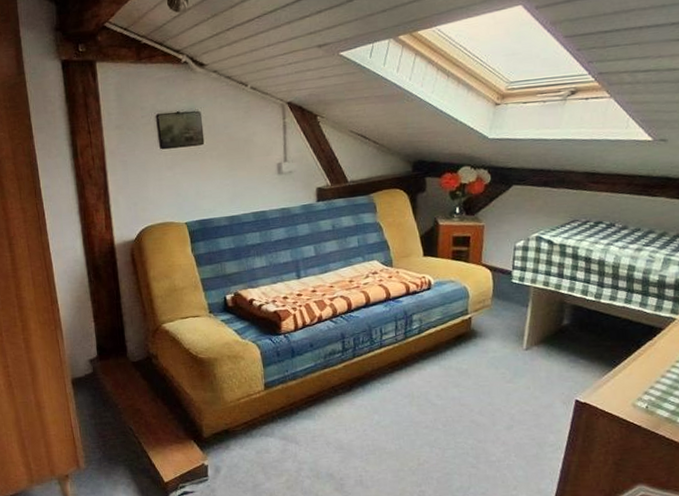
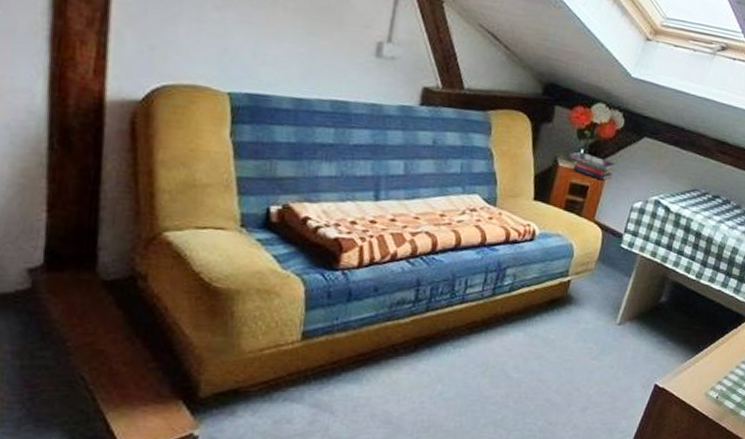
books: none [447,209,491,230] -> present [569,151,616,181]

